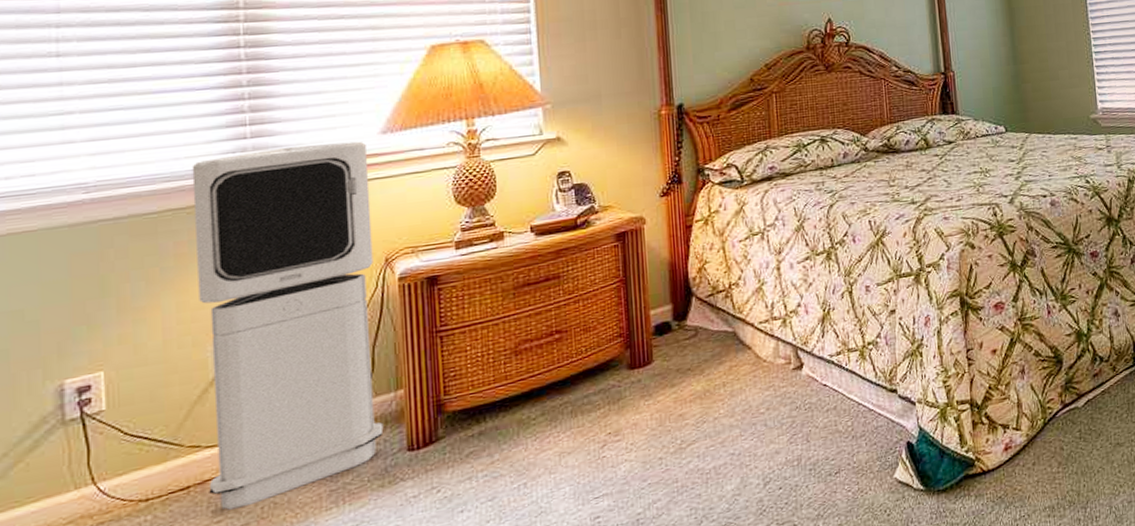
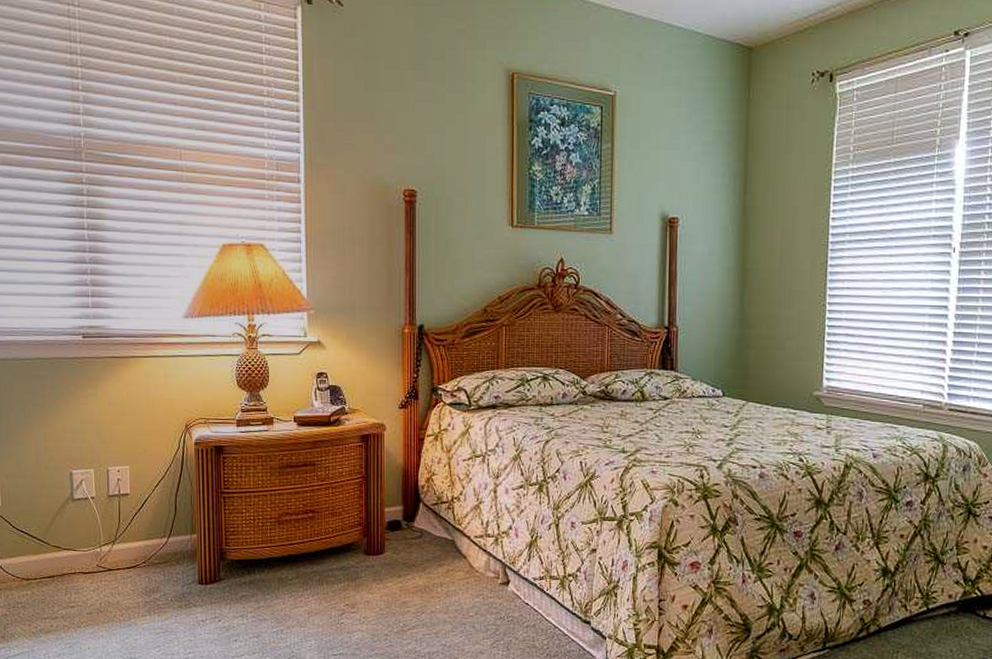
air purifier: present [192,141,384,510] -> none [52,319,182,600]

